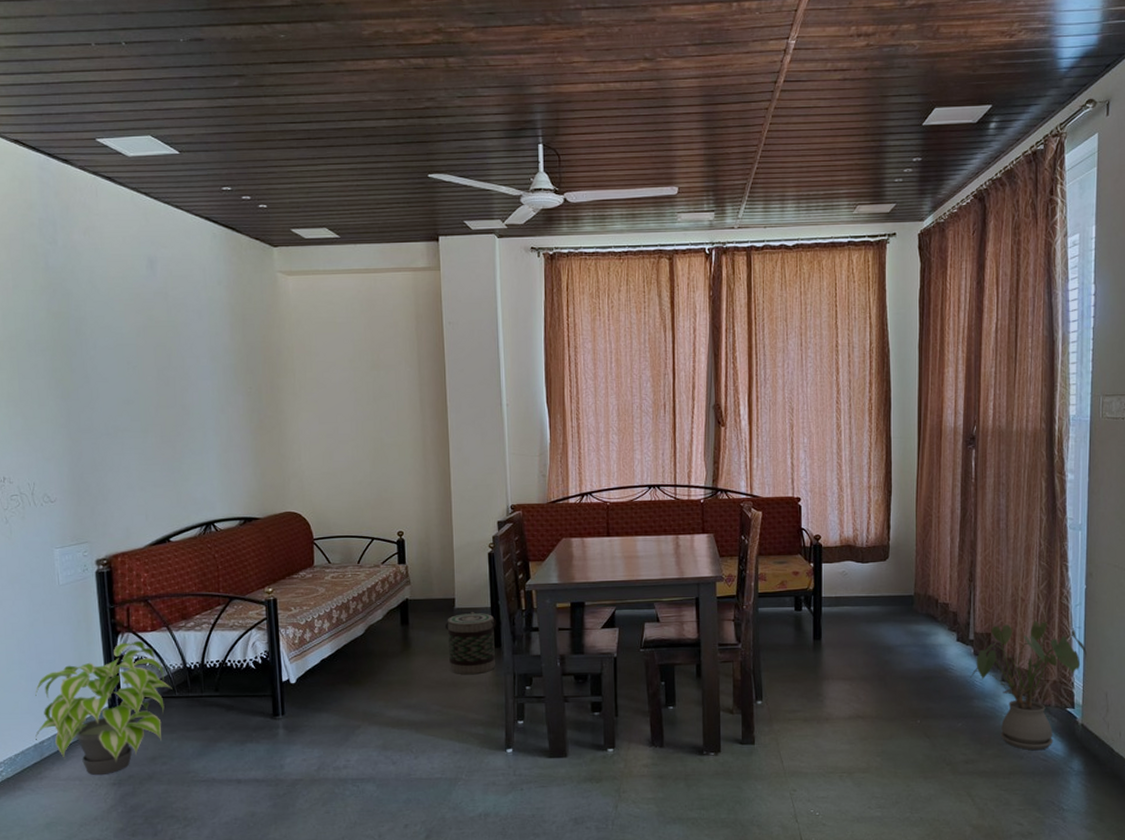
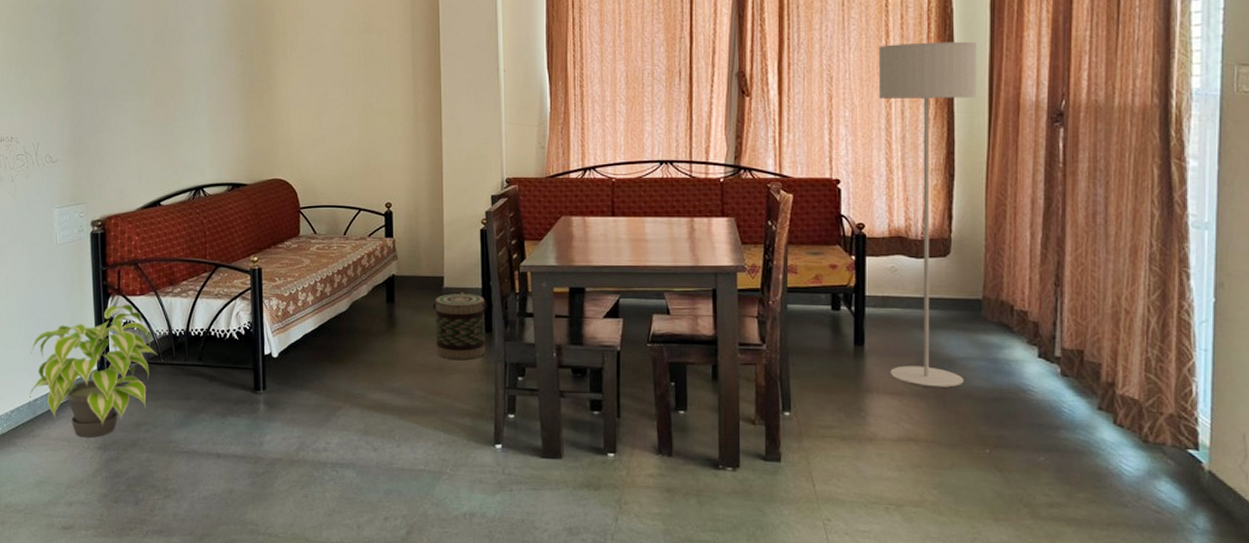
floor lamp: none [830,377,908,673] -> present [878,41,976,389]
house plant: present [970,621,1087,751] -> none [1056,338,1216,499]

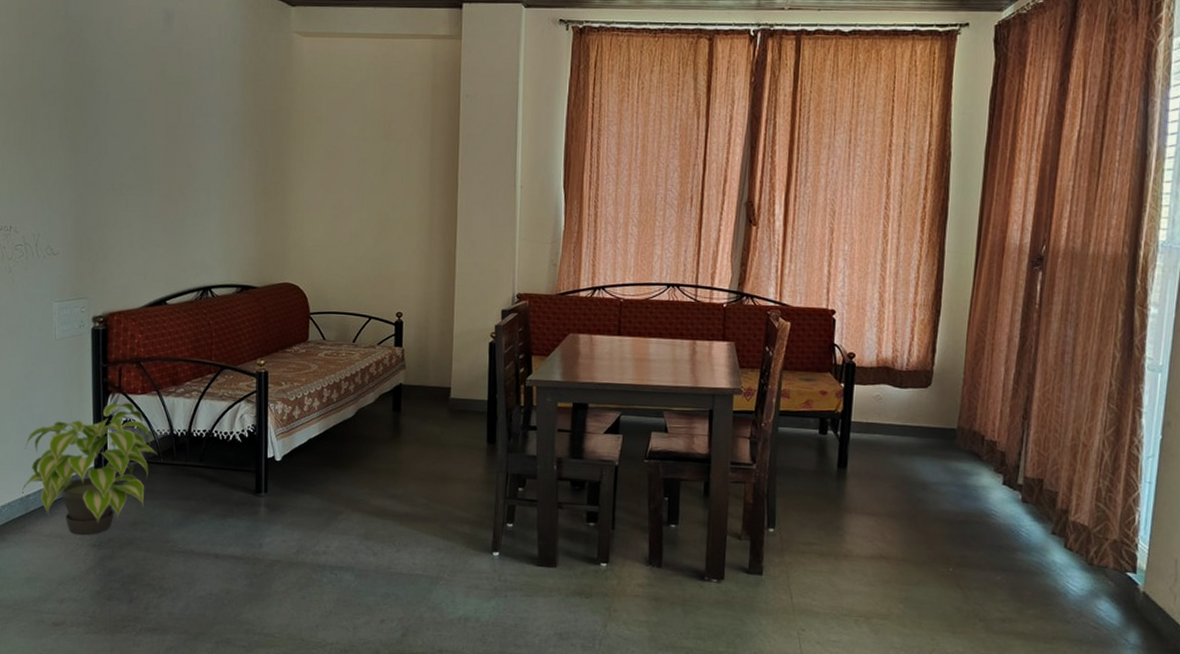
basket: present [432,291,487,361] -> none [438,402,492,470]
floor lamp: present [878,41,976,389] -> none [868,183,970,511]

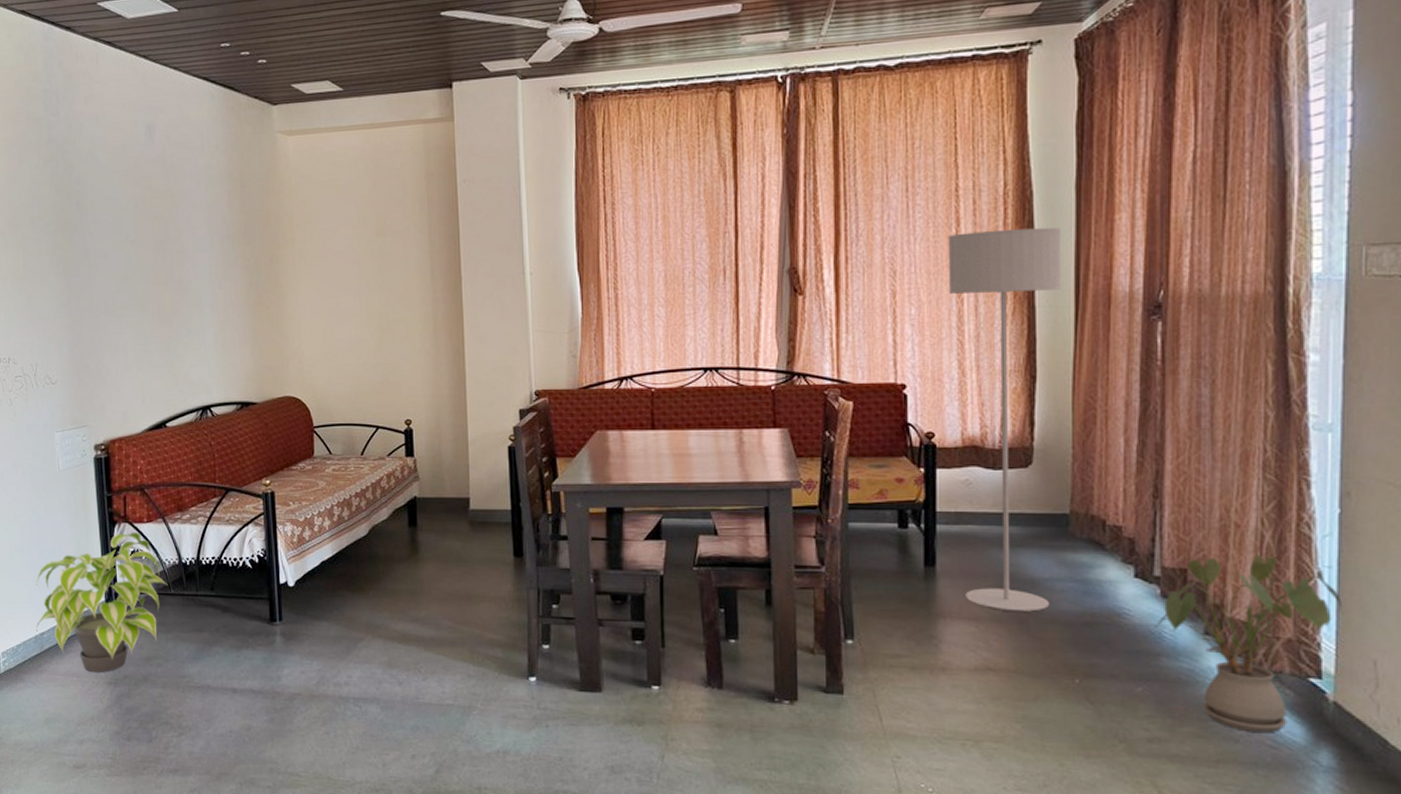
floor lamp: none [868,183,970,511] -> present [947,227,1060,613]
house plant: none [1015,470,1157,616] -> present [1155,555,1342,733]

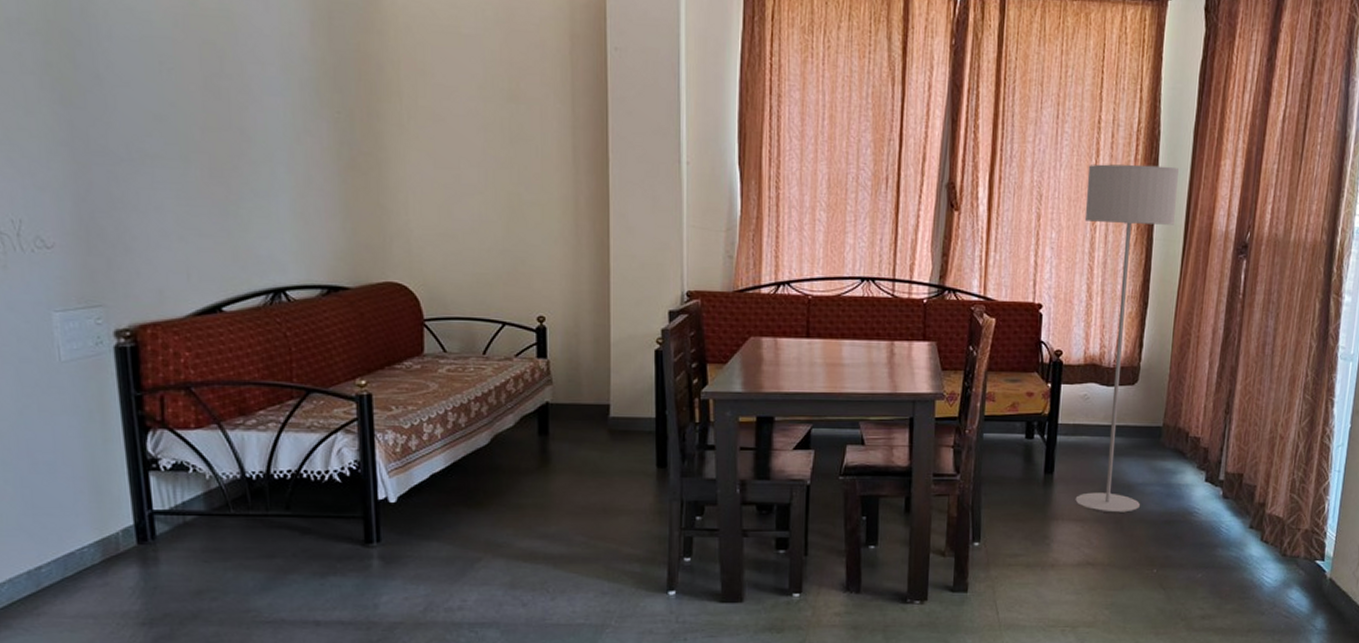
plant: present [36,531,167,672] -> none [27,440,225,612]
house plant: present [1155,555,1342,733] -> none [1216,462,1344,606]

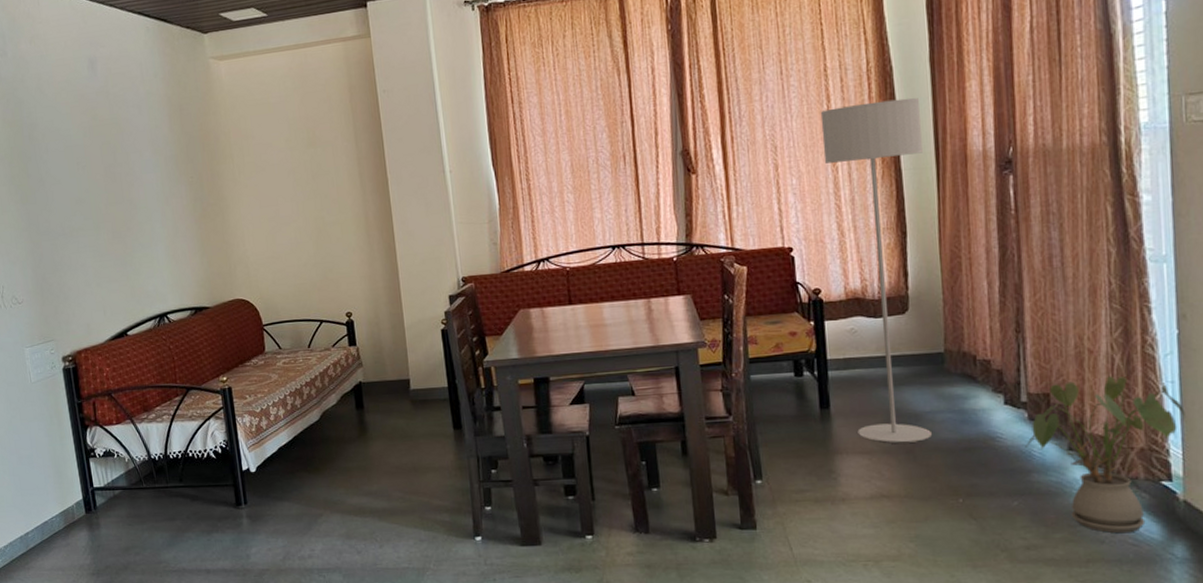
house plant: none [1216,462,1344,606] -> present [1025,376,1185,534]

